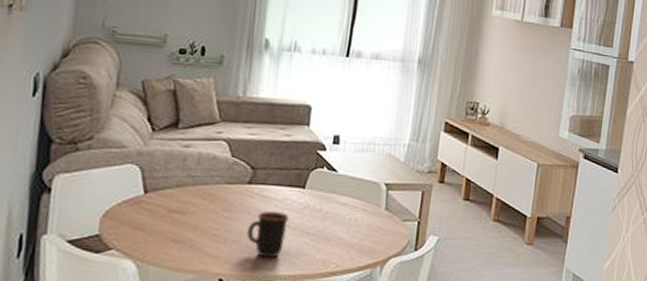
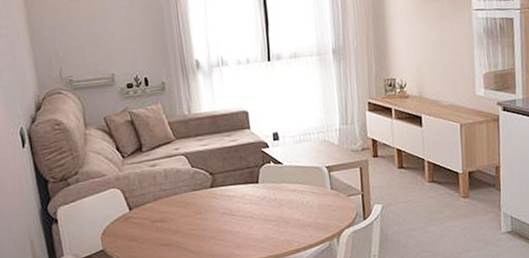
mug: present [247,211,289,258] -> none [219,207,252,247]

